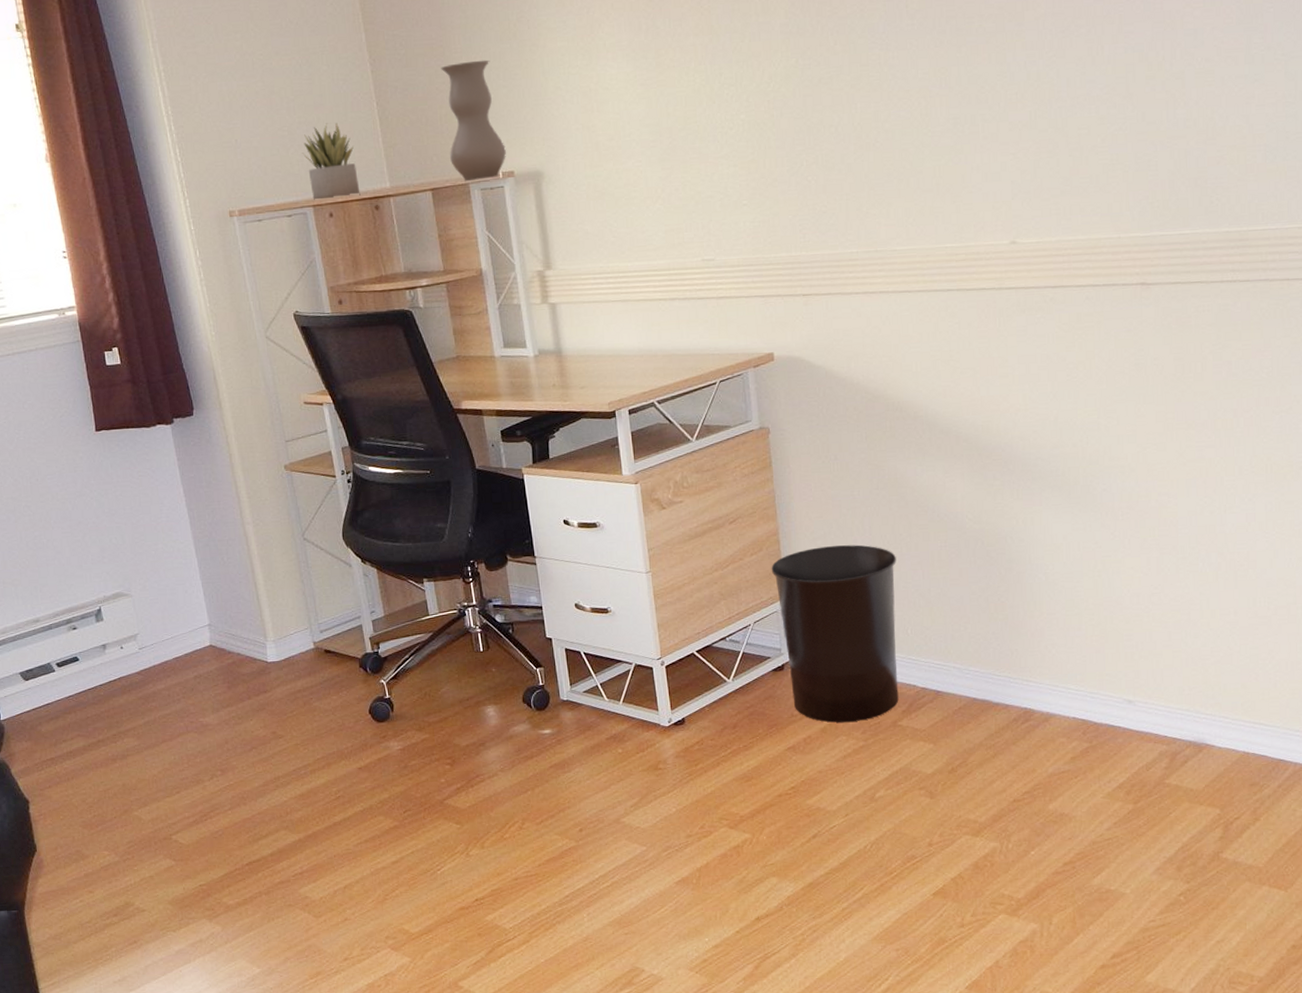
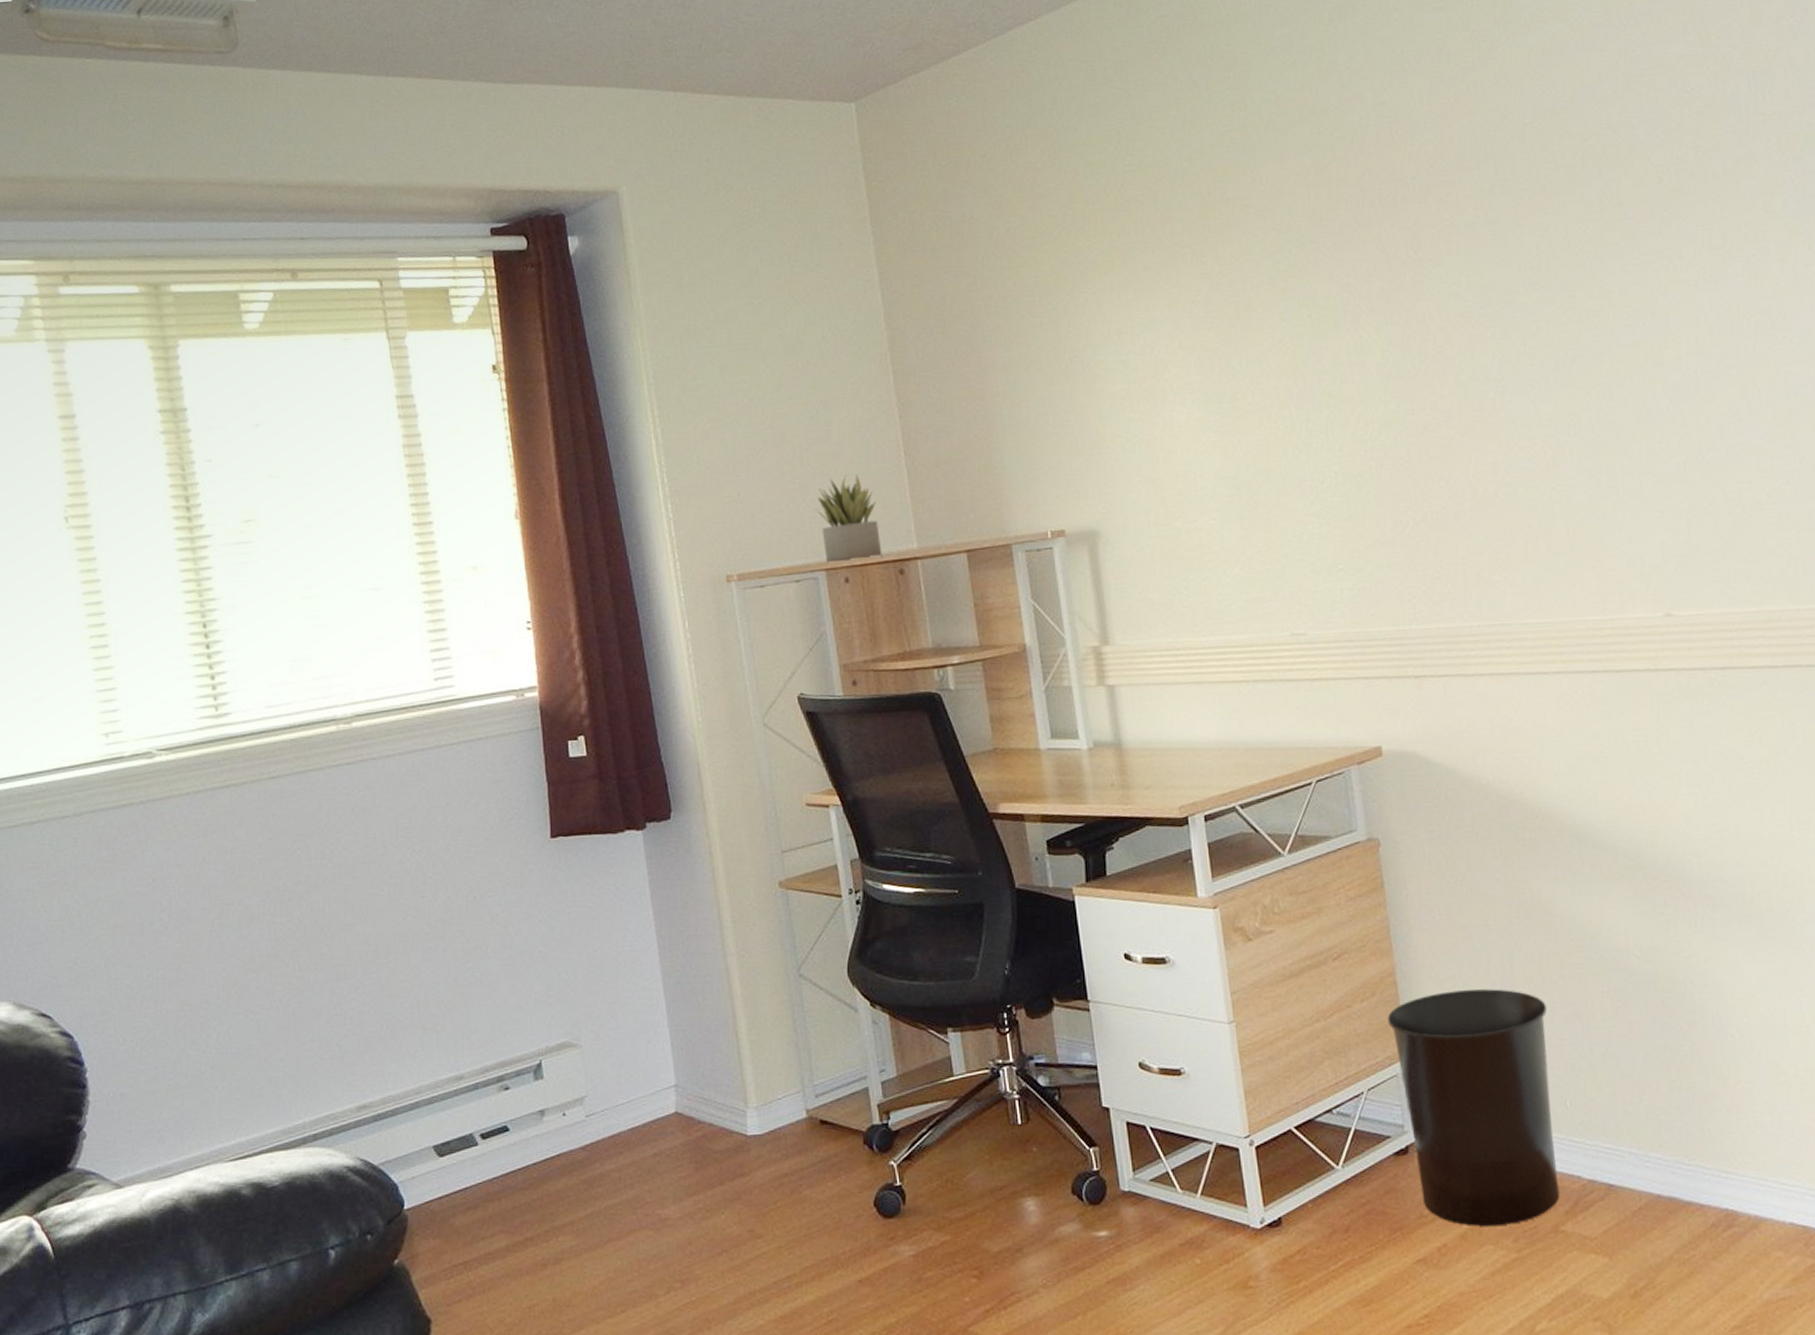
vase: present [440,60,507,182] -> none [980,404,1057,542]

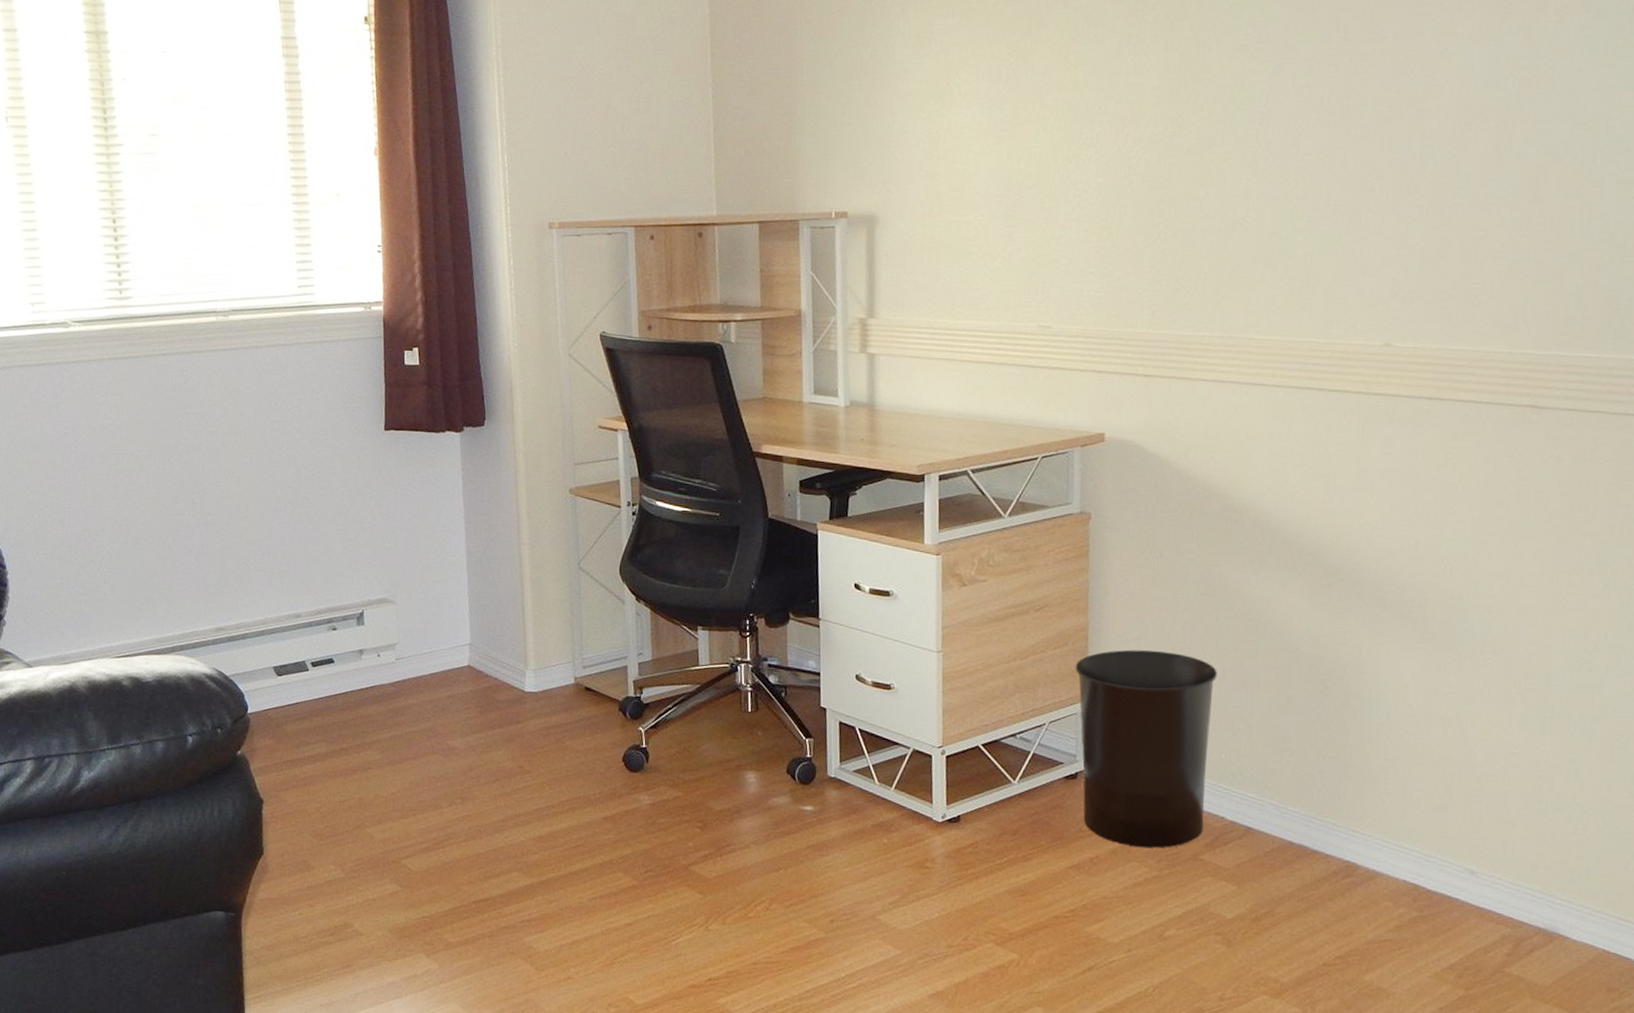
succulent plant: present [815,475,883,563] -> none [631,144,685,221]

